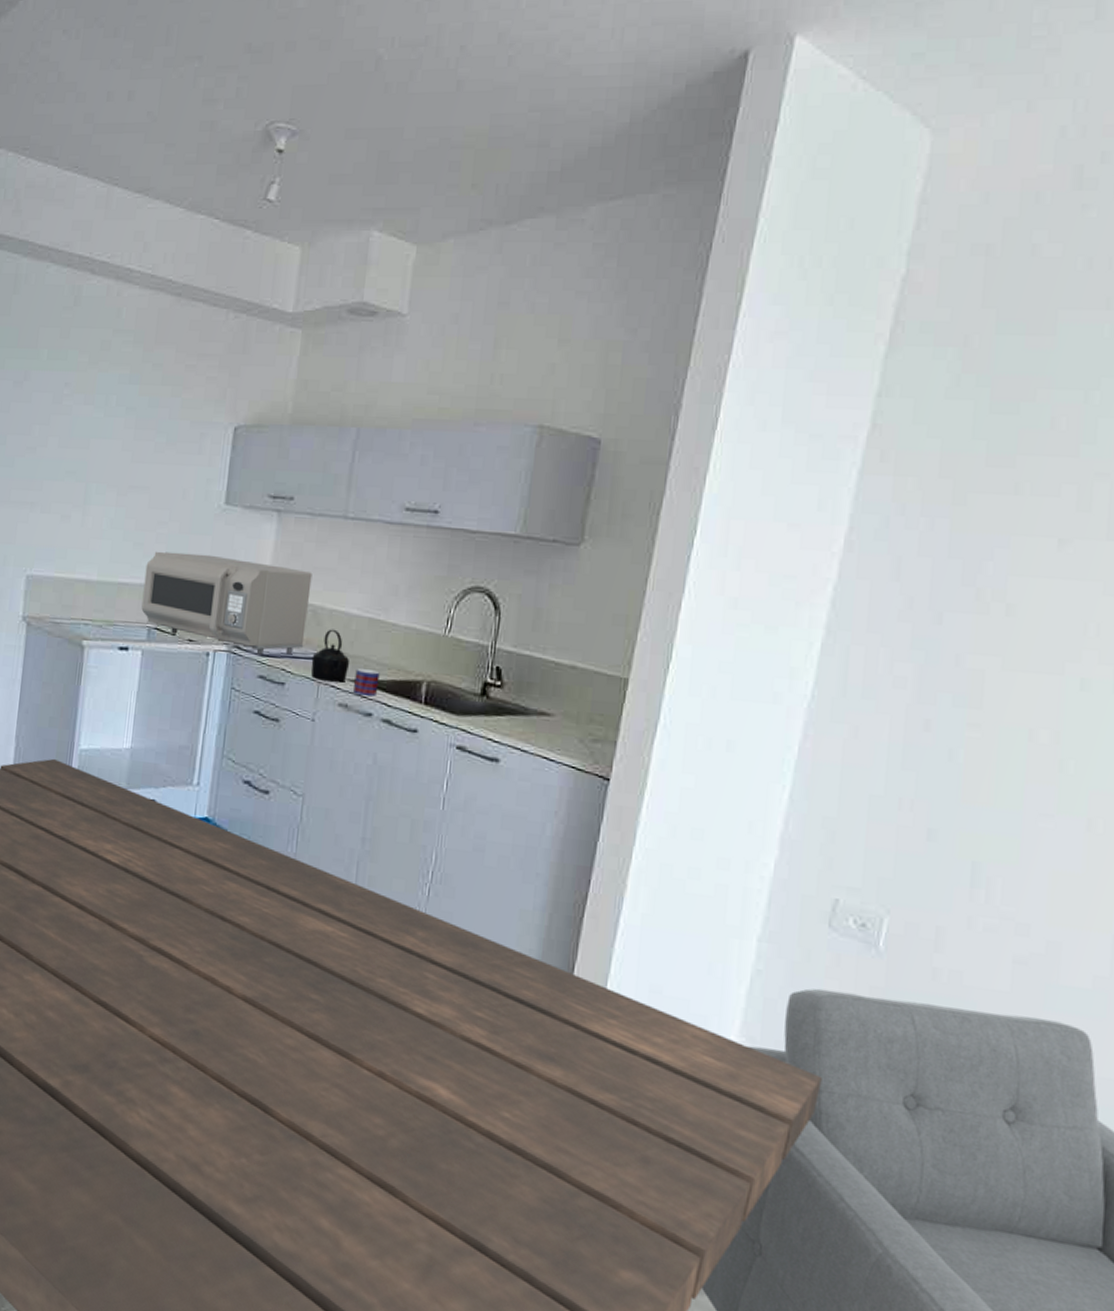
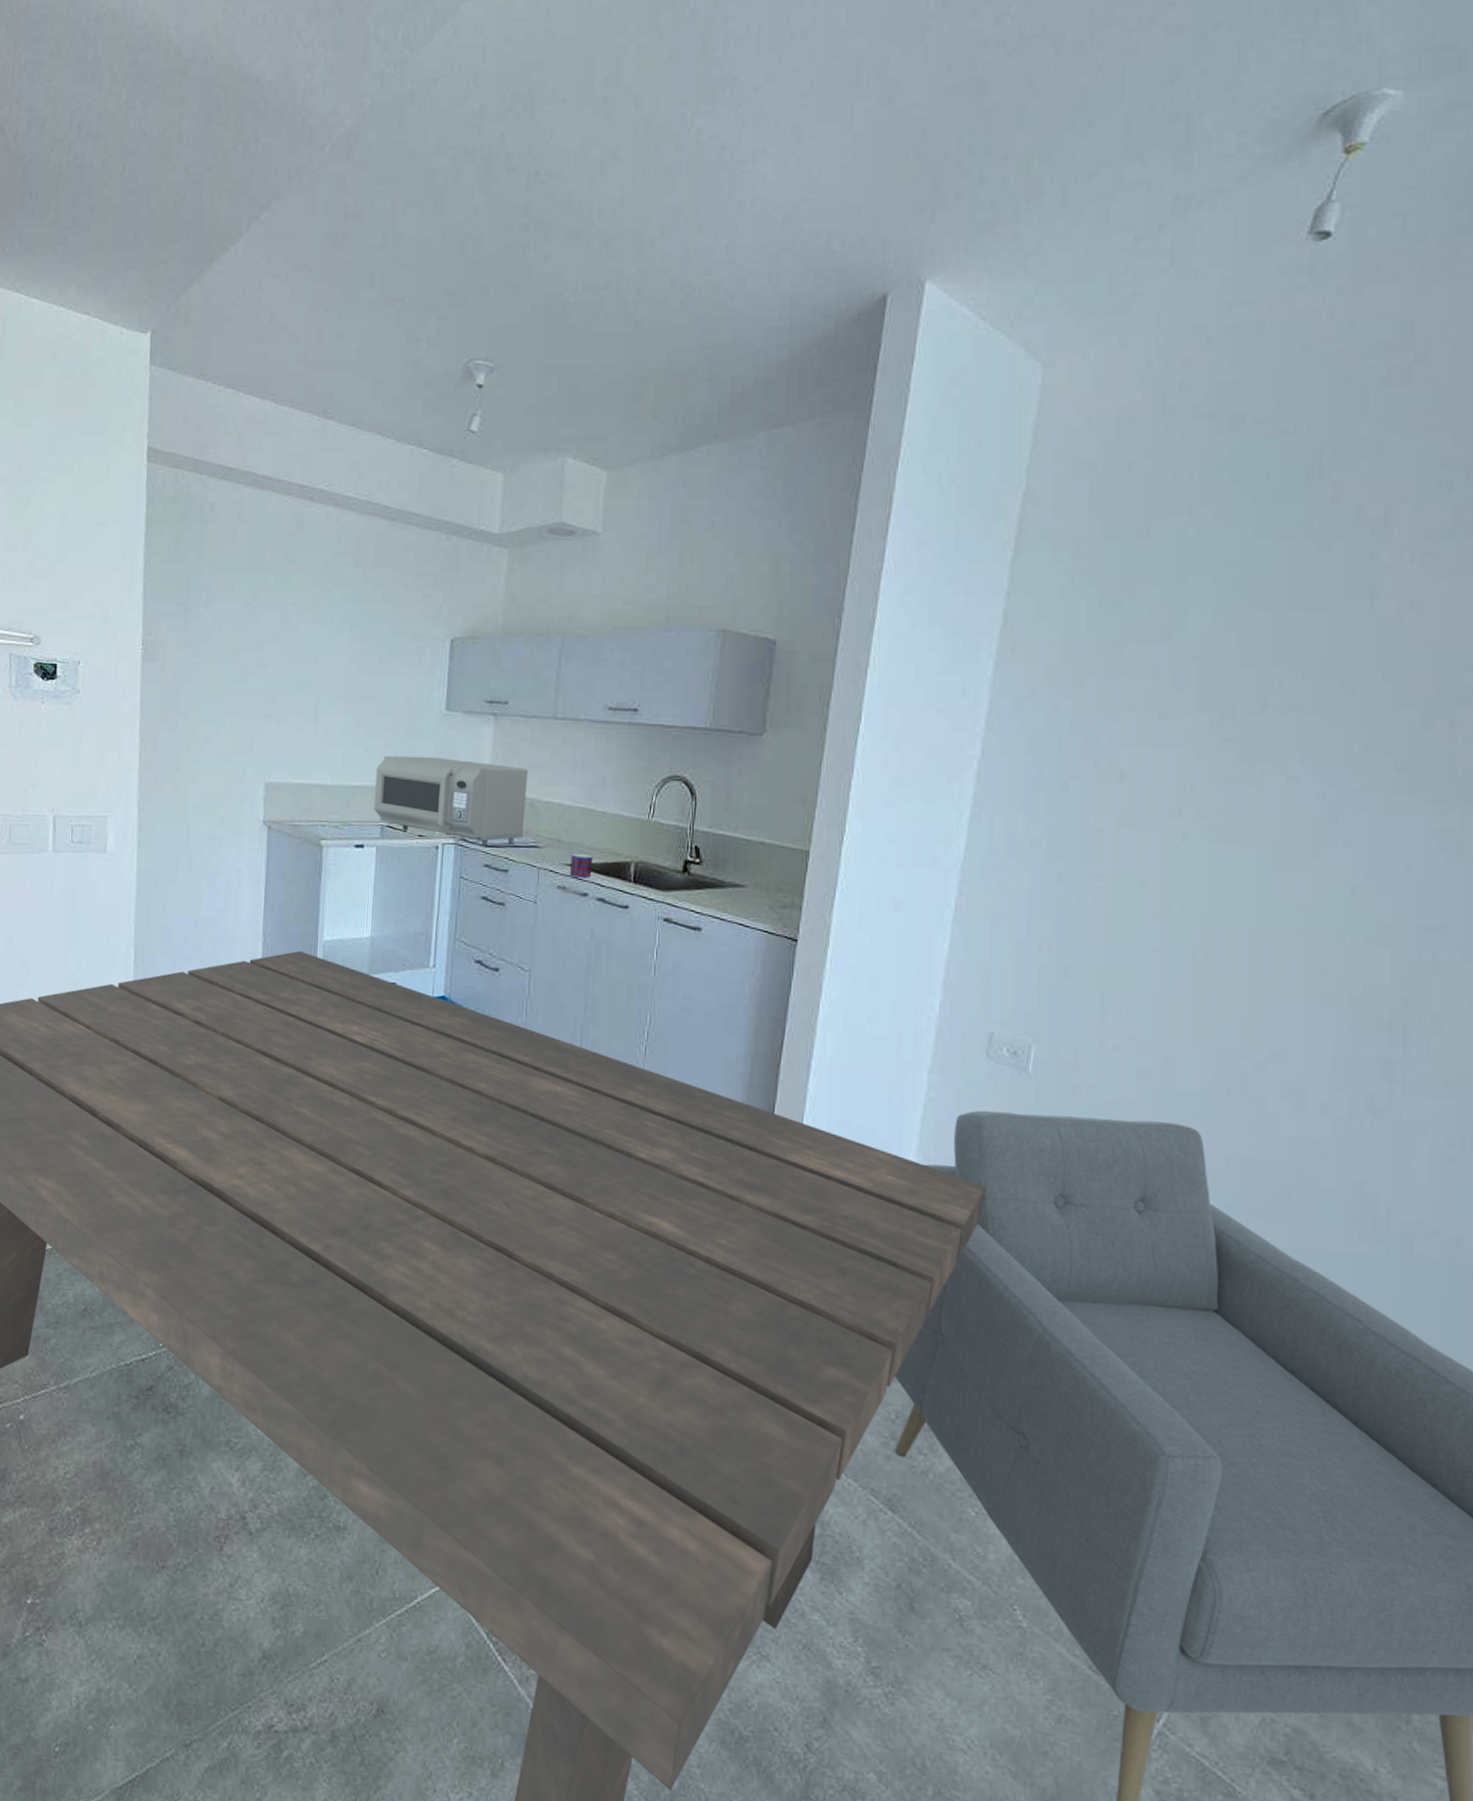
kettle: present [311,629,350,684] -> none [531,819,566,868]

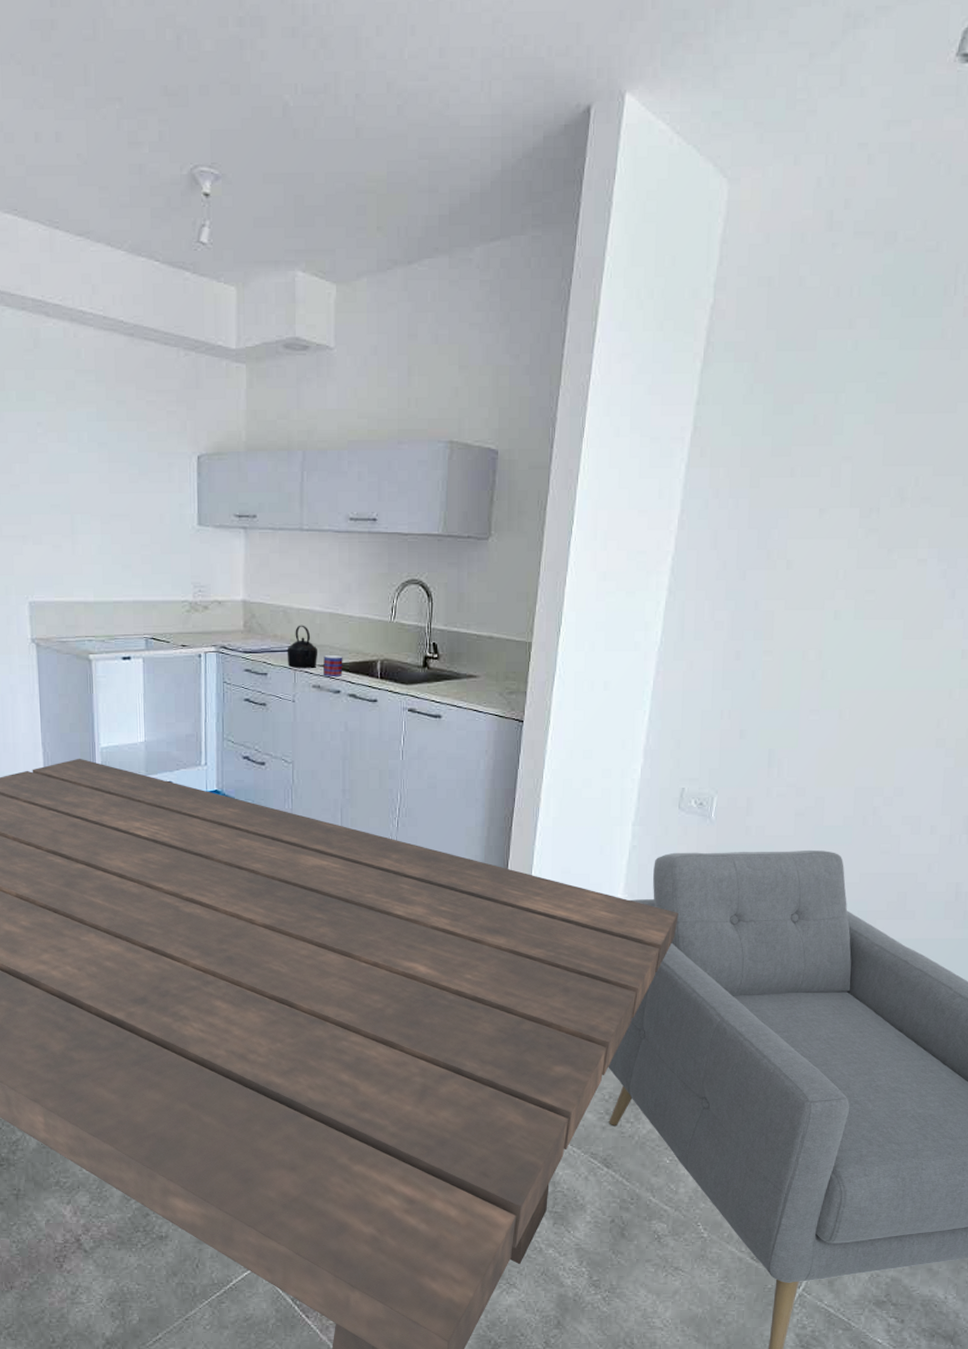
microwave: present [374,755,528,846] -> none [136,570,280,652]
kettle: none [531,819,566,868] -> present [287,625,318,669]

